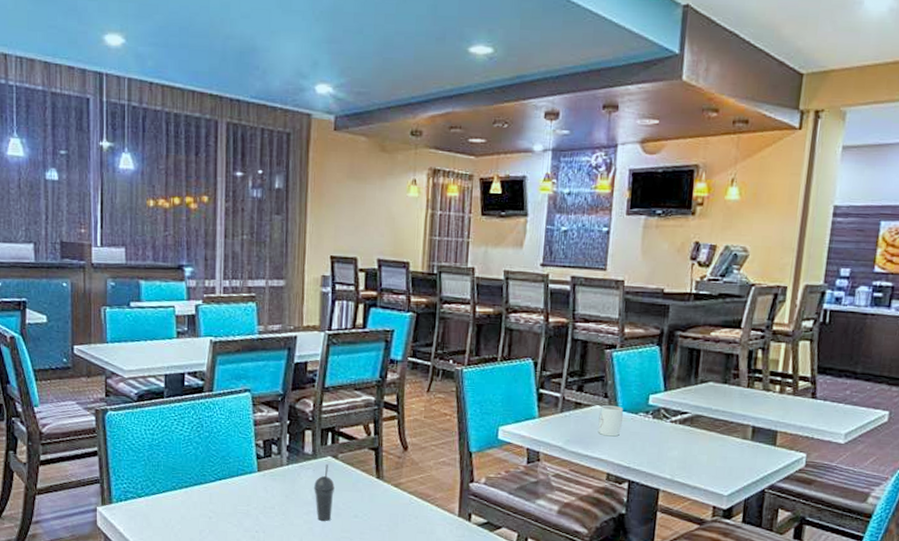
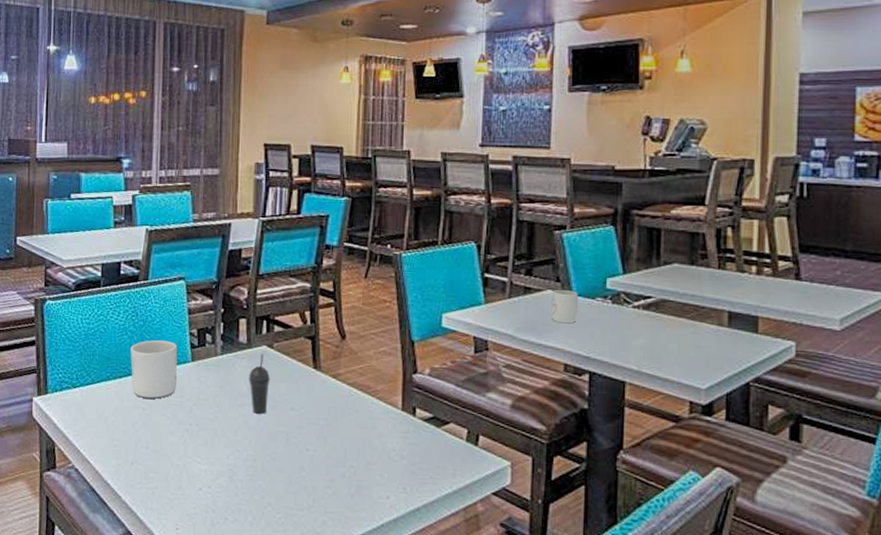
mug: none [196,451,244,508] -> present [130,340,178,399]

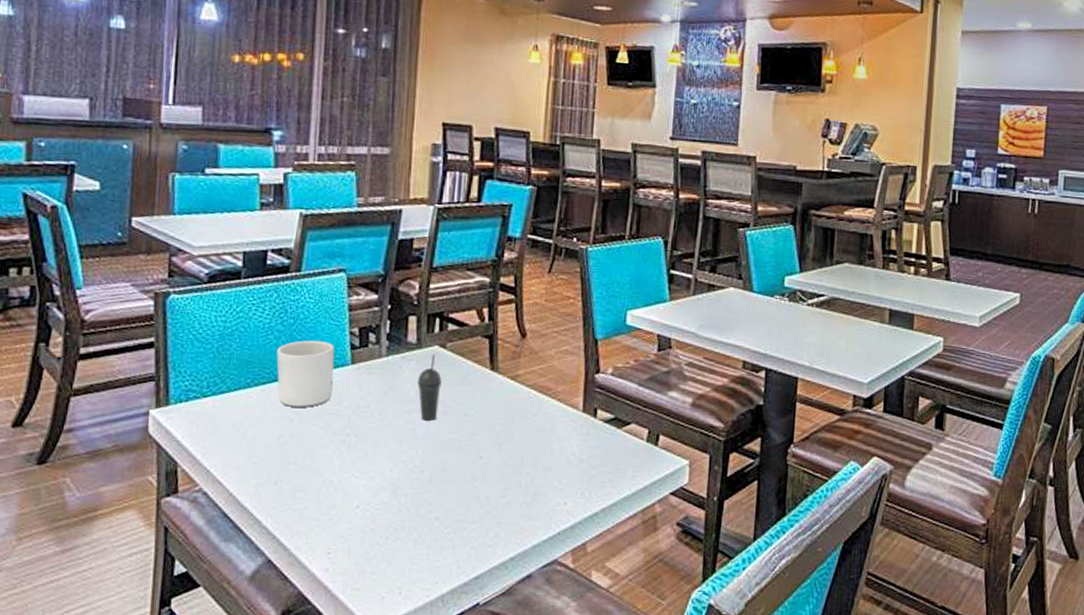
mug: present [551,290,578,324] -> none [732,287,758,321]

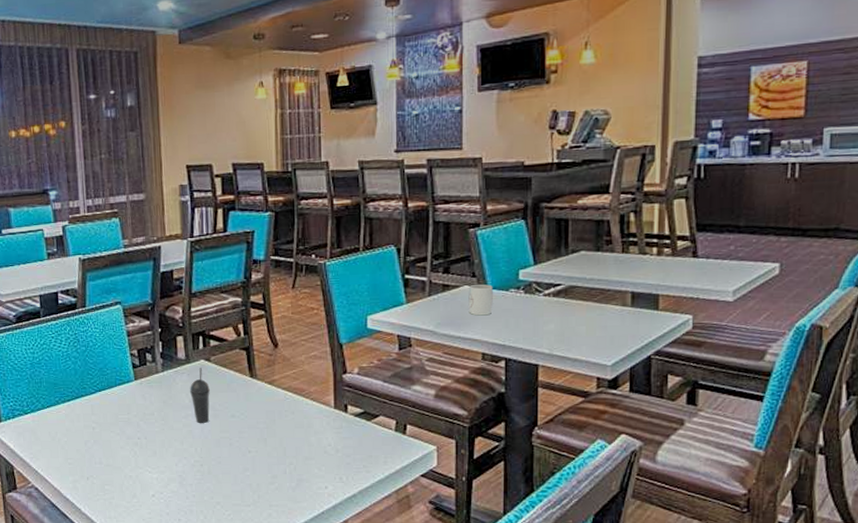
mug: present [276,340,335,408] -> none [75,363,123,418]
mug: none [732,287,758,321] -> present [468,284,493,316]

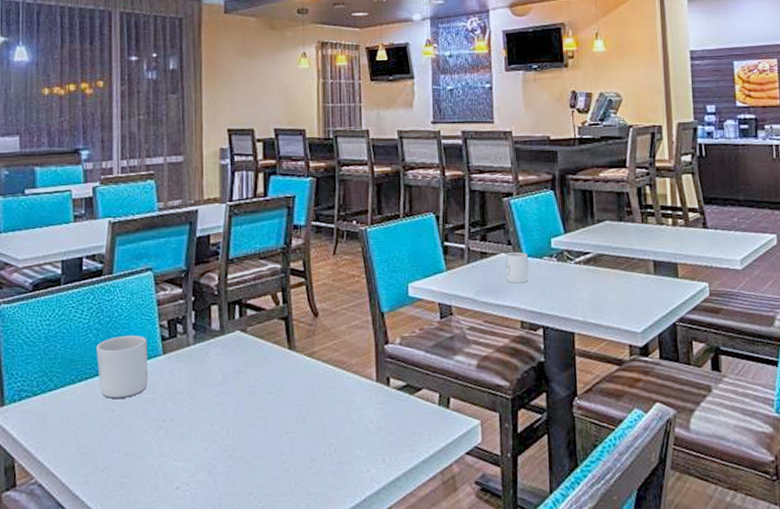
mug: none [75,363,123,418] -> present [96,335,148,398]
beverage cup: present [190,368,210,423] -> none [224,340,245,401]

